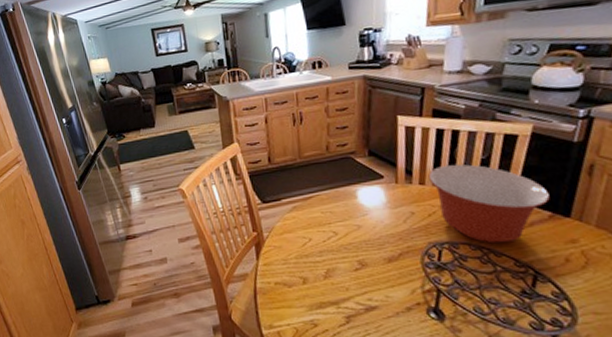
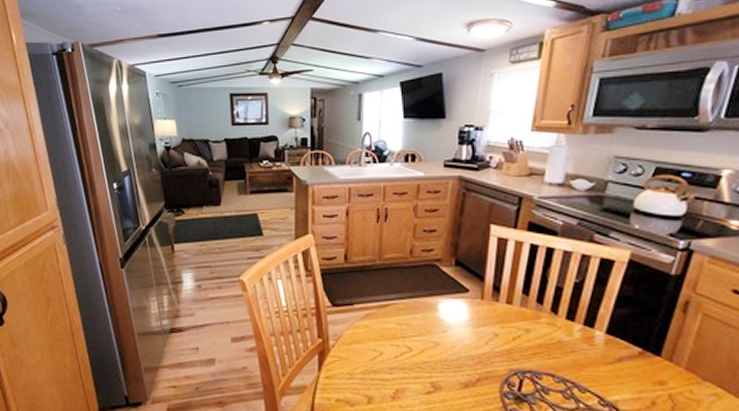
mixing bowl: present [428,164,550,244] -> none [516,286,641,378]

